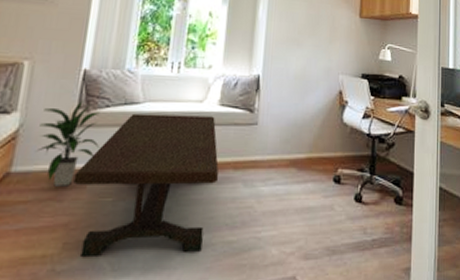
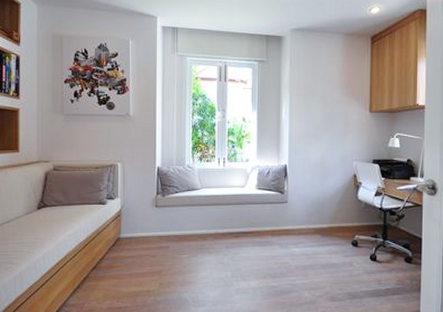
indoor plant: present [35,100,100,186] -> none [134,188,174,247]
coffee table: present [73,113,219,256] -> none [161,197,261,292]

